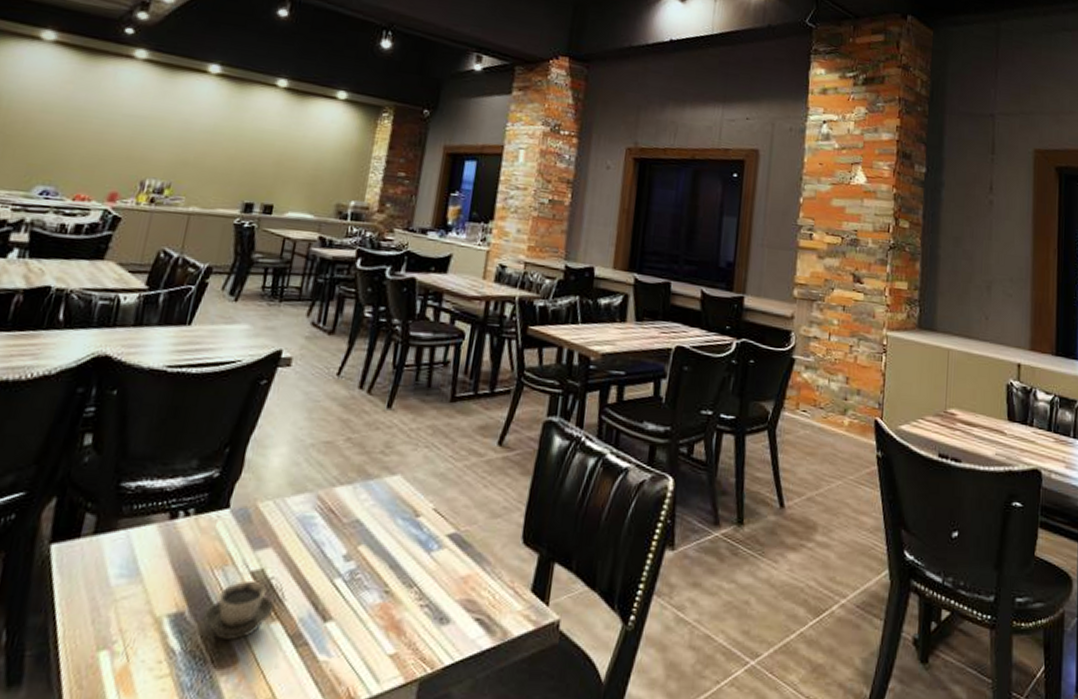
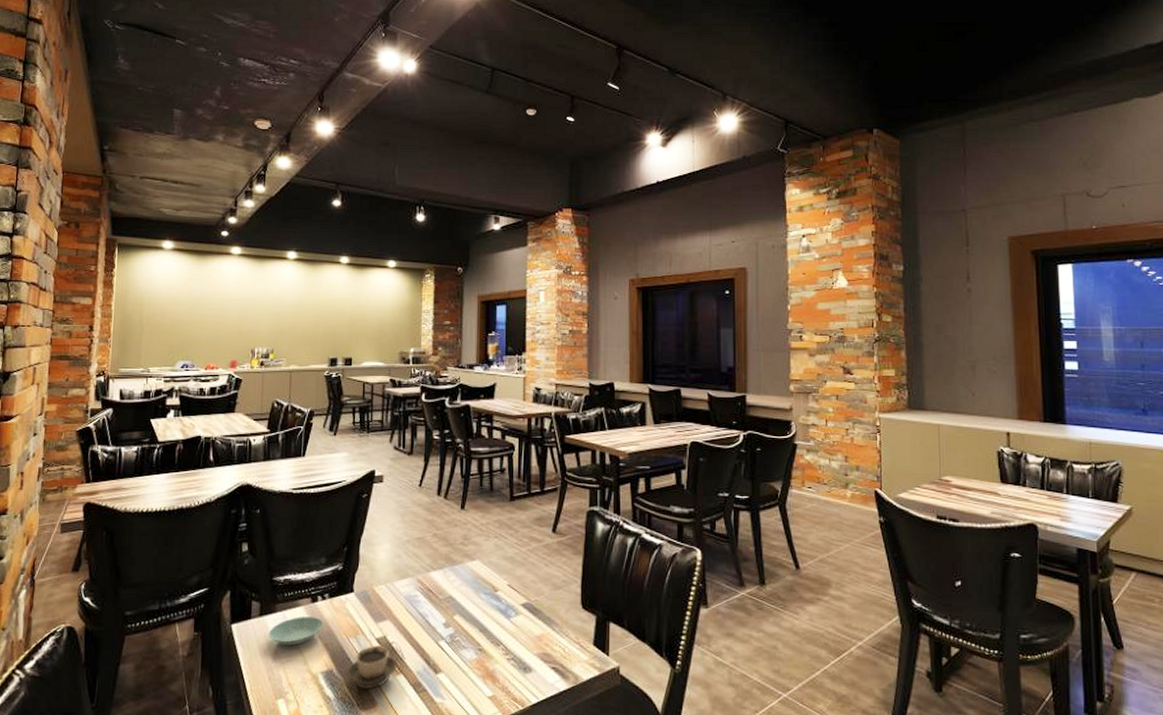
saucer: none [101,538,182,577] -> present [268,617,324,646]

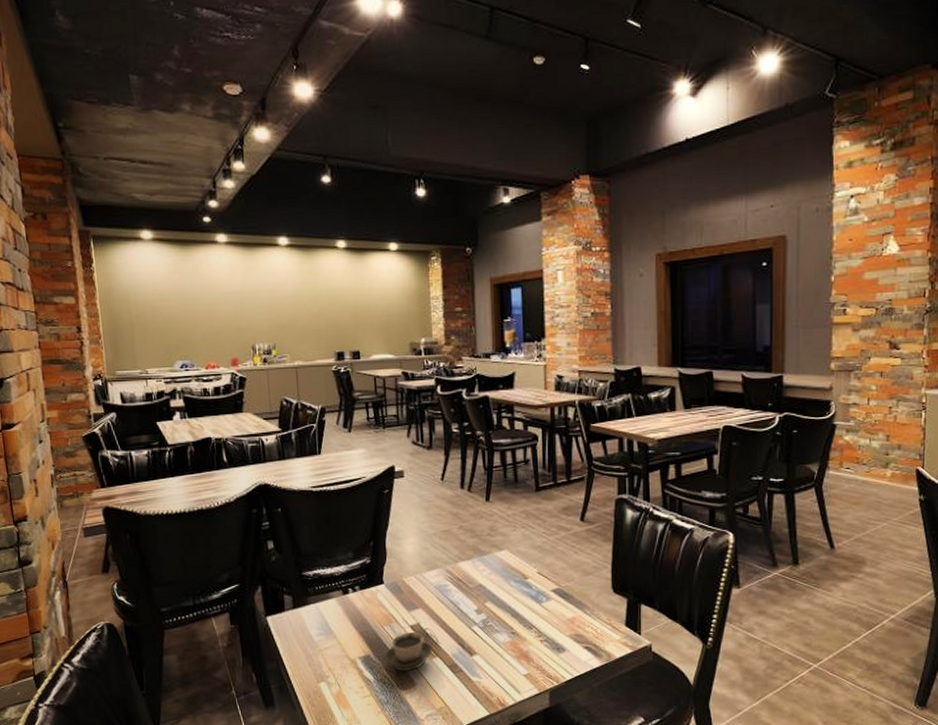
saucer: present [268,617,324,646] -> none [303,608,357,634]

